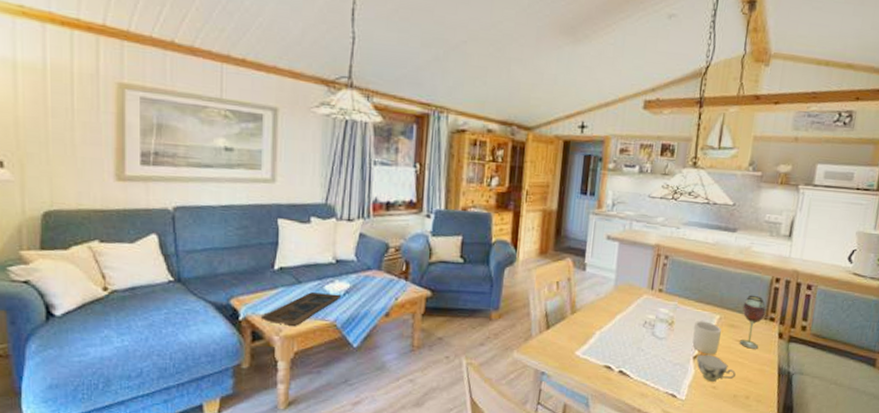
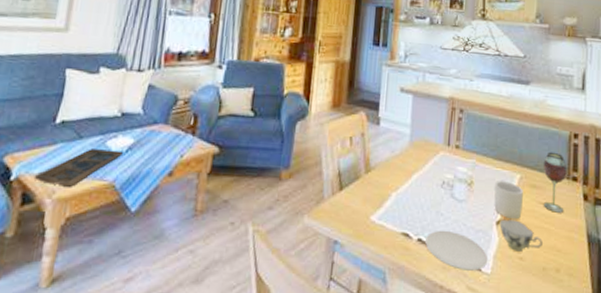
plate: none [626,363,684,397] -> present [425,230,488,271]

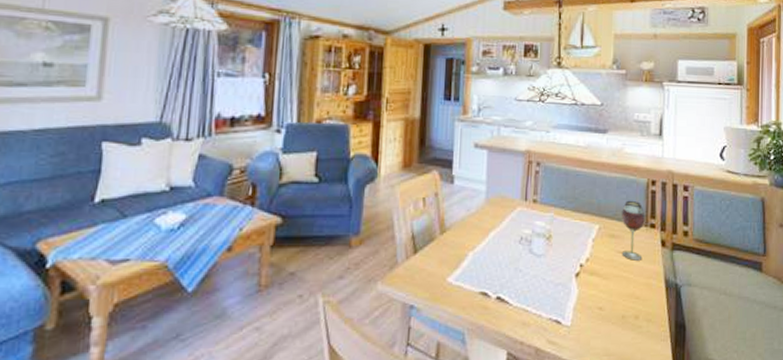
decorative tray: present [33,149,123,187] -> none [73,228,174,271]
plate: present [425,230,488,271] -> none [504,286,568,325]
mug: present [494,181,523,220] -> none [573,233,602,271]
teacup: present [499,219,543,252] -> none [579,271,622,302]

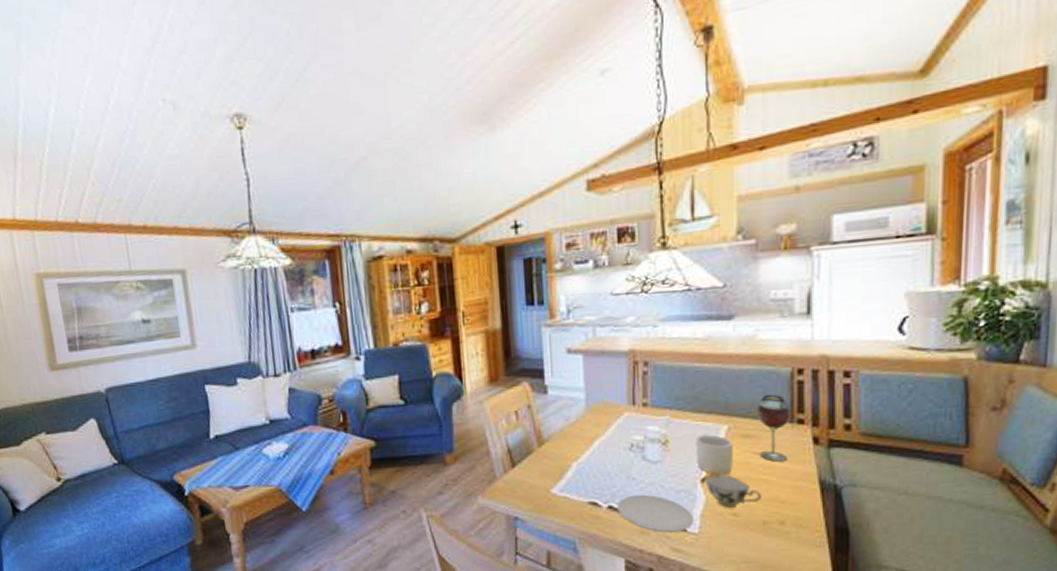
plate: none [504,286,568,325] -> present [617,494,694,533]
mug: none [573,233,602,271] -> present [696,435,733,475]
teacup: none [579,271,622,302] -> present [705,475,761,508]

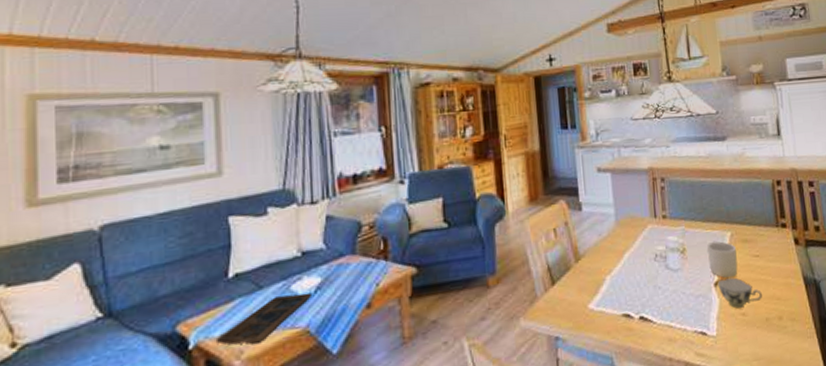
decorative tray: none [205,457,281,496] -> present [215,293,311,345]
plate: present [617,494,694,533] -> none [647,302,712,339]
wineglass: present [758,394,790,462] -> none [751,203,778,263]

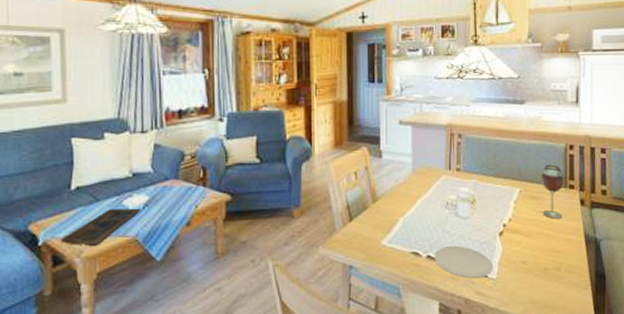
plate: none [647,302,712,339] -> present [434,245,494,279]
mug: present [707,241,738,279] -> none [496,196,523,230]
teacup: present [717,277,762,309] -> none [502,229,543,257]
wineglass: none [751,203,778,263] -> present [541,164,564,219]

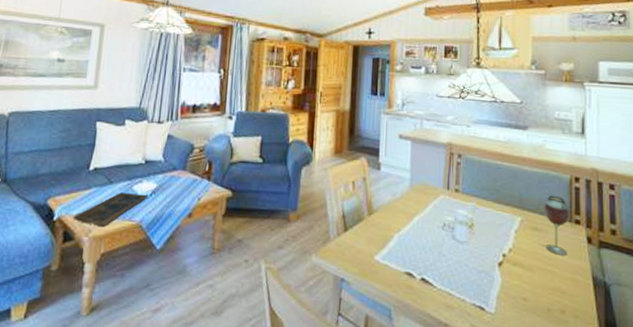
plate: present [434,245,494,279] -> none [429,270,492,310]

